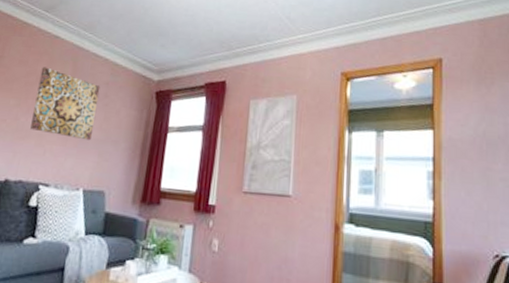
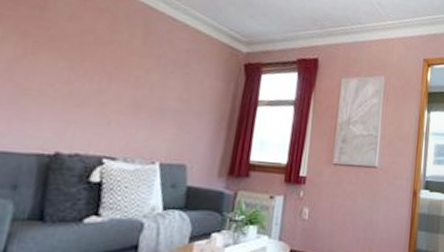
wall art: present [30,67,101,141] -> none [88,26,179,112]

